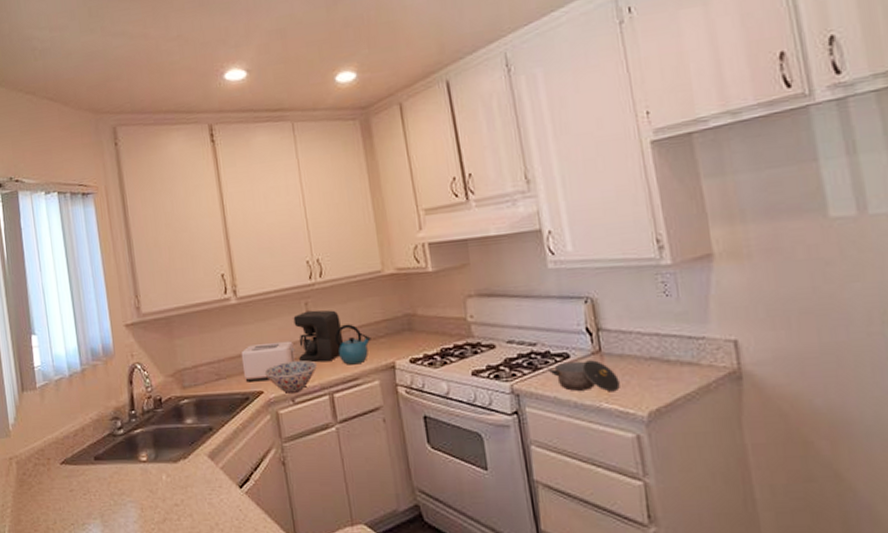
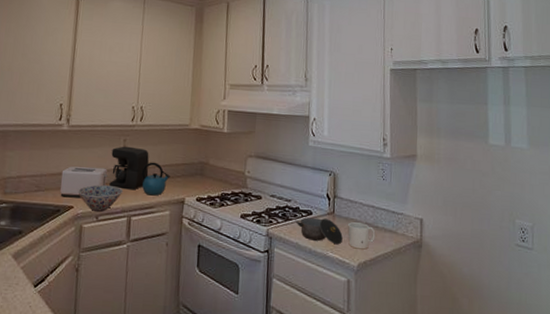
mug: none [623,358,668,394] -> present [347,222,376,250]

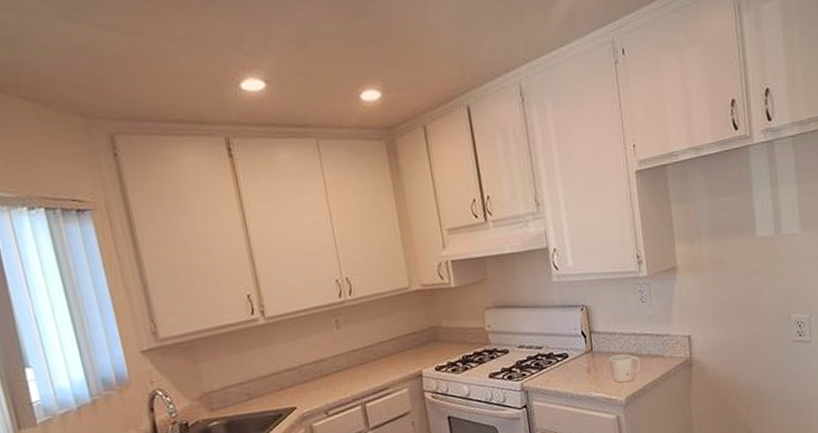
toaster: present [60,166,108,198] -> none [271,357,329,400]
bowl: present [78,185,124,213] -> none [296,374,350,408]
coffee maker: present [109,146,149,190] -> none [324,326,374,377]
kettle: present [141,162,170,196] -> none [365,338,400,376]
cooking pot: present [296,217,343,245] -> none [552,358,606,385]

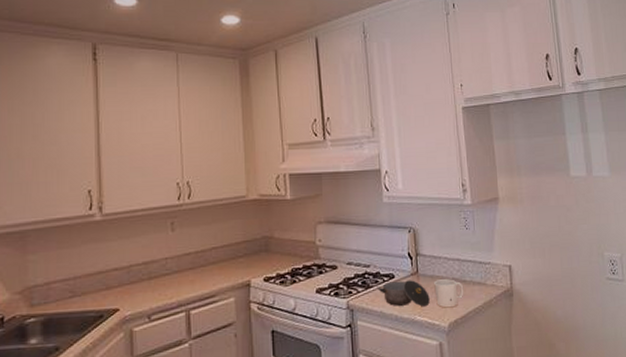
cooking pot: none [552,358,606,385] -> present [378,280,430,307]

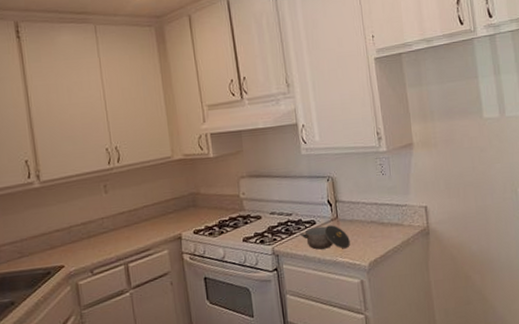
mug: present [433,279,464,308] -> none [352,222,383,249]

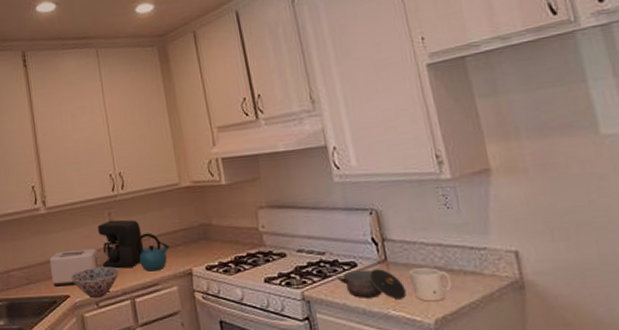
toaster: none [43,219,95,258] -> present [49,248,100,287]
bowl: none [65,235,115,267] -> present [70,266,120,299]
coffee maker: none [93,191,138,238] -> present [97,220,144,269]
kettle: none [130,202,162,238] -> present [135,233,170,272]
mug: none [352,222,383,249] -> present [408,268,453,302]

